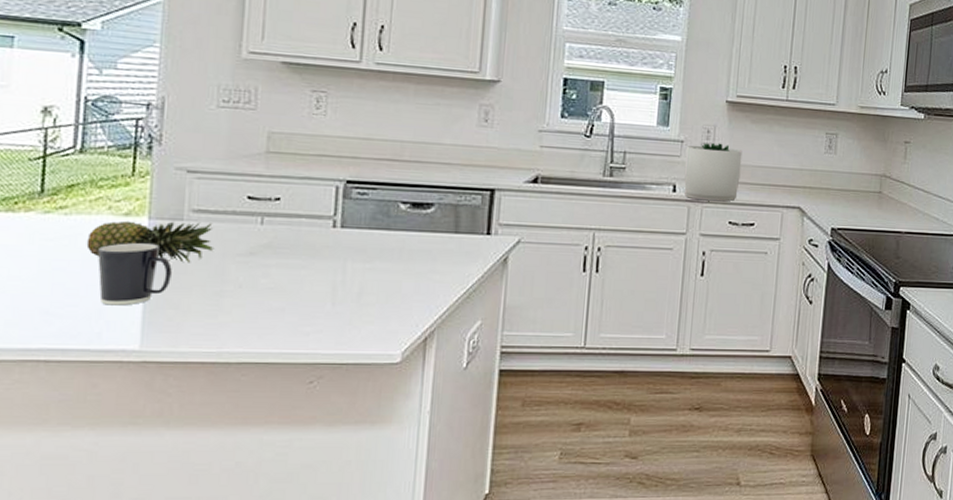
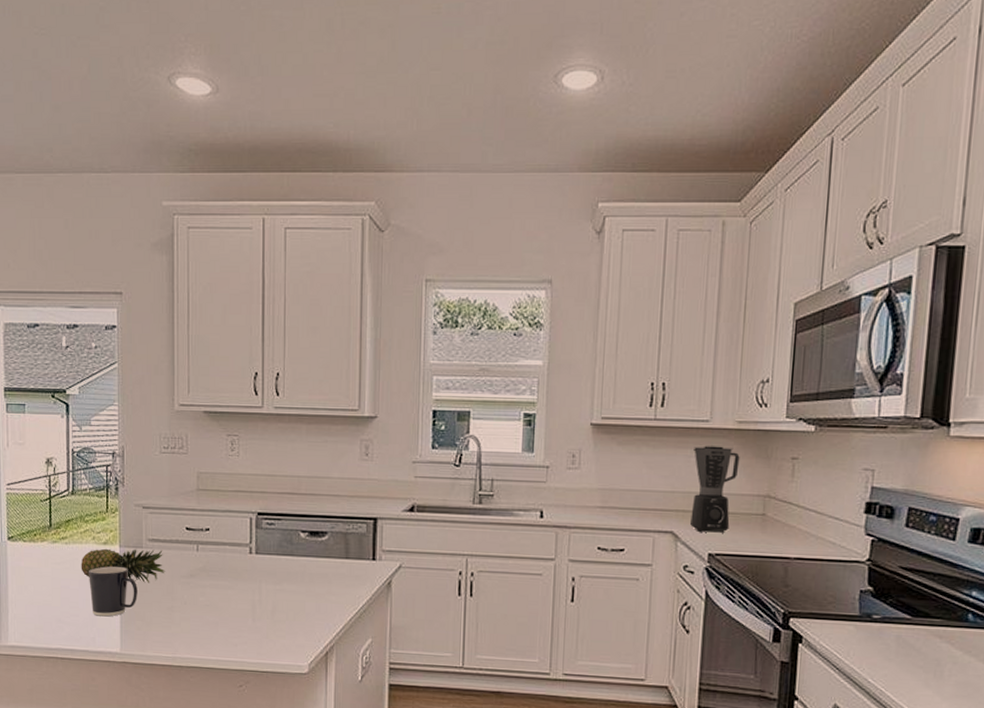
planter: present [684,142,743,202] -> none [550,466,609,527]
blender: none [816,127,861,209] -> present [690,446,740,533]

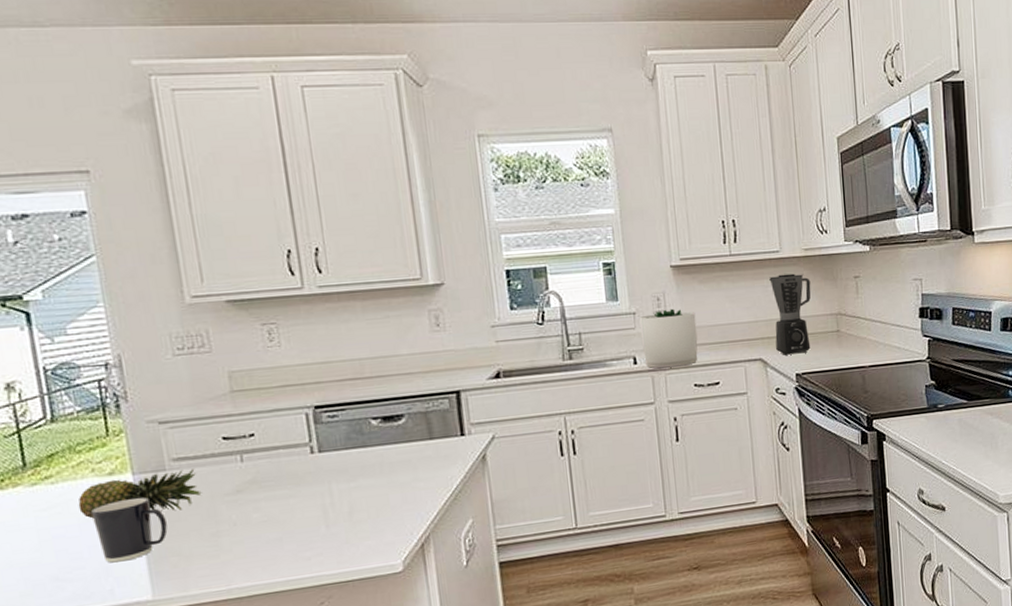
planter: none [550,466,609,527] -> present [639,308,698,369]

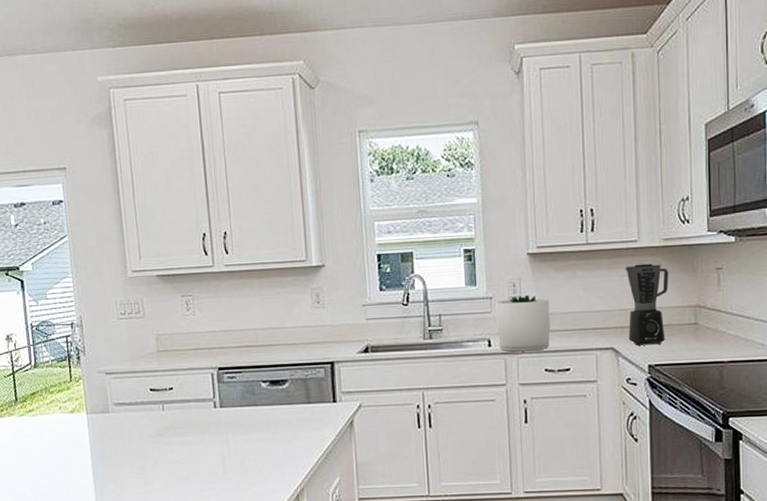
fruit: present [78,468,202,519] -> none [50,413,134,446]
mug: present [91,497,168,563] -> none [58,432,109,483]

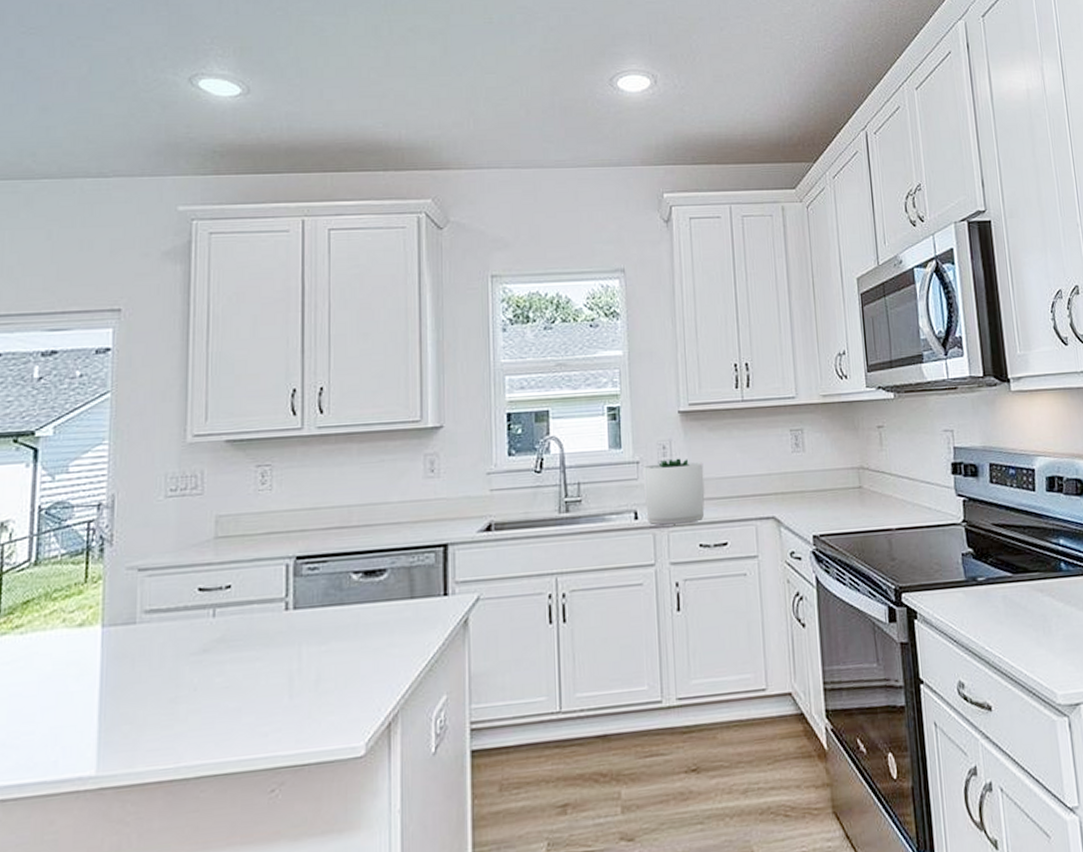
blender: present [625,263,669,346] -> none [784,422,830,514]

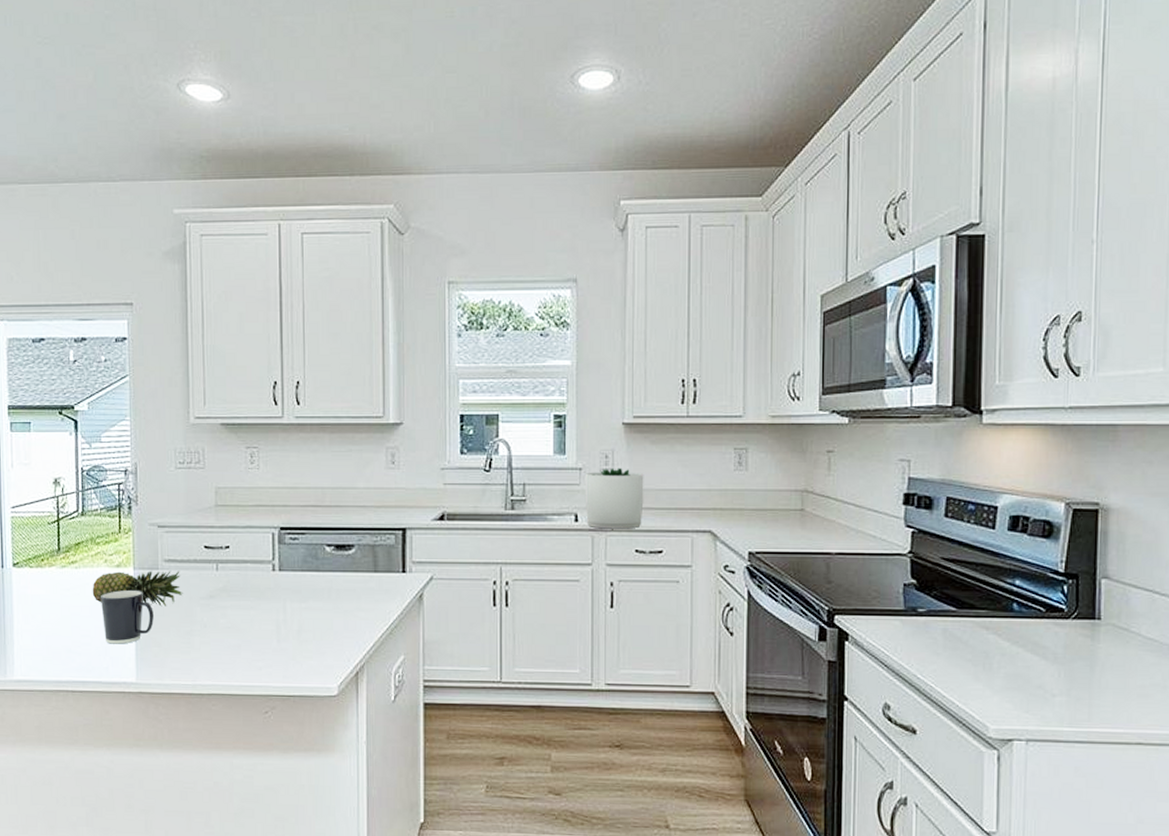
fruit: none [41,622,168,676] -> present [92,570,183,607]
mug: none [53,653,126,729] -> present [101,589,154,644]

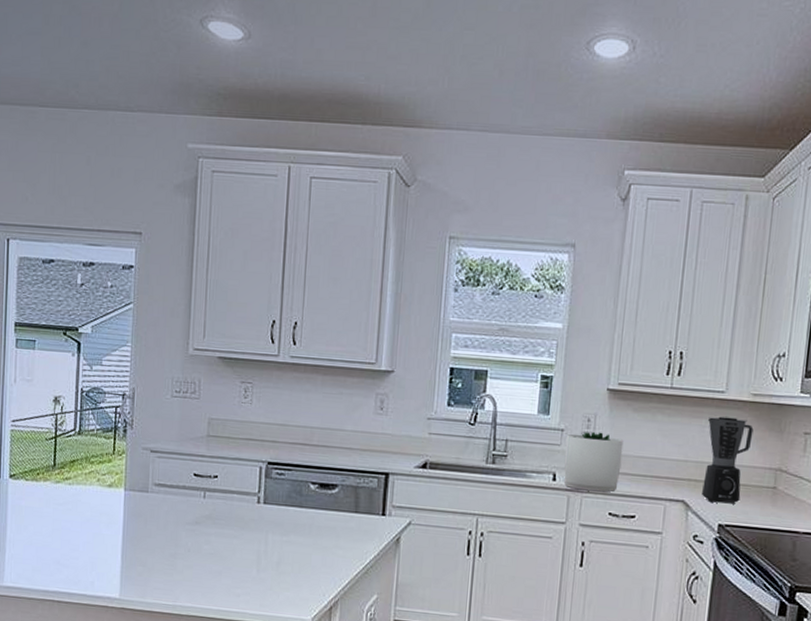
fruit: present [92,570,183,607] -> none [83,491,170,529]
mug: present [101,589,154,644] -> none [91,509,141,561]
blender: none [728,442,775,530] -> present [702,416,754,504]

